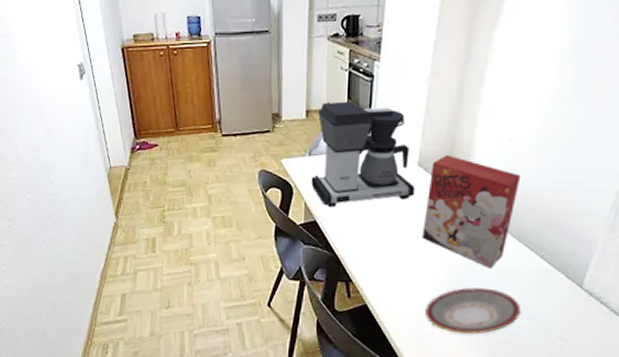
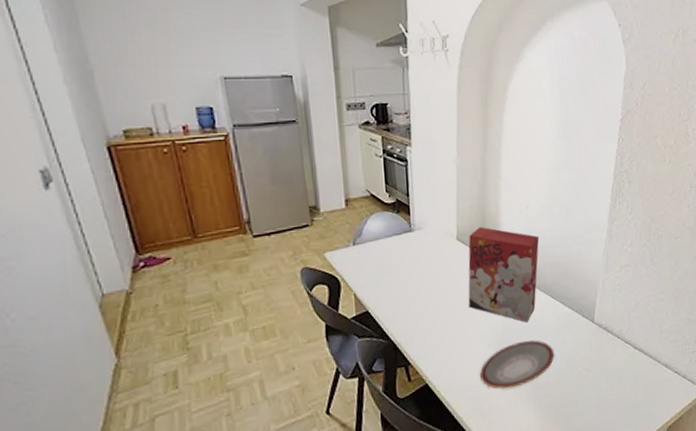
coffee maker: present [311,101,415,208] -> none [358,186,458,295]

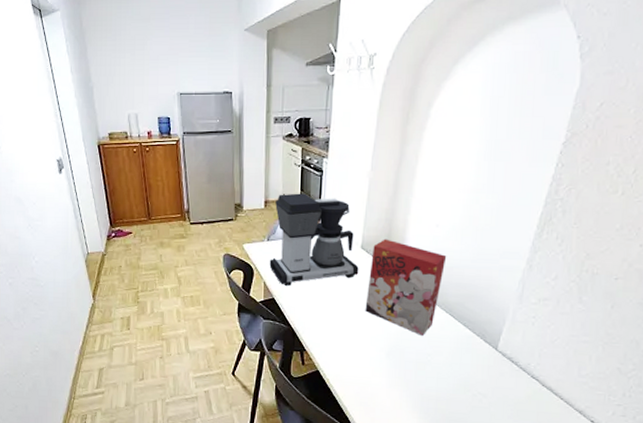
coffee maker: none [358,186,458,295] -> present [269,193,359,287]
plate: present [480,340,555,389] -> none [369,353,448,393]

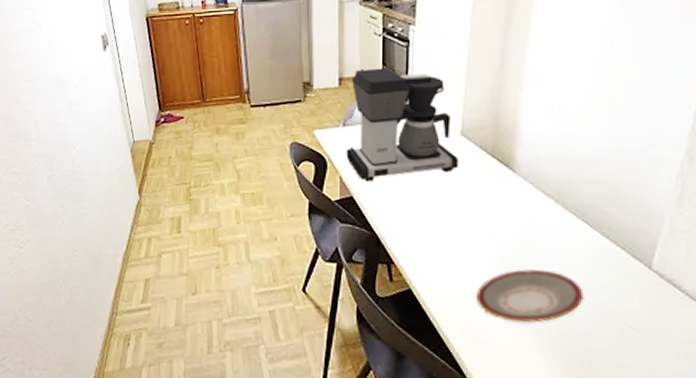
cereal box: present [365,239,447,336] -> none [469,123,575,248]
plate: none [369,353,448,393] -> present [477,269,584,323]

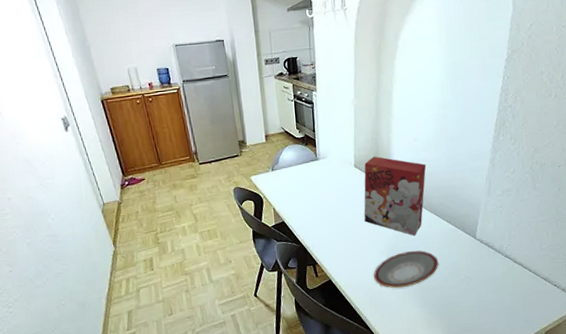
coffee maker: present [346,68,459,183] -> none [275,124,355,210]
cereal box: none [469,123,575,248] -> present [364,156,426,236]

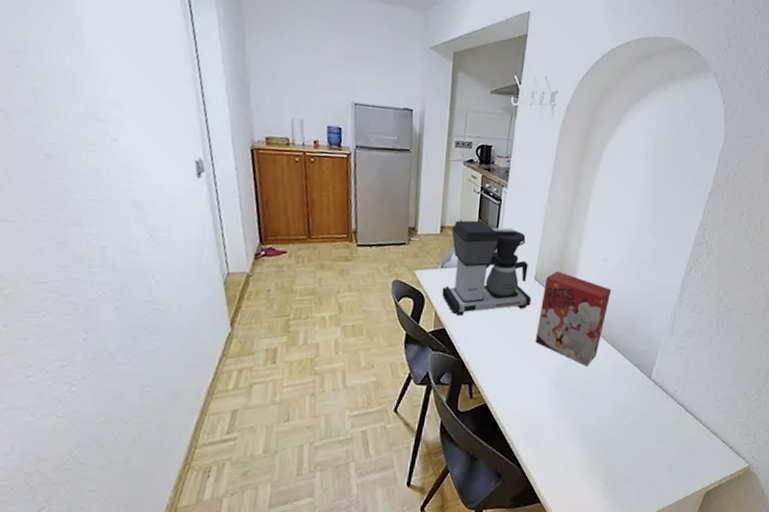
coffee maker: none [275,124,355,210] -> present [442,220,532,317]
plate: present [374,250,439,289] -> none [535,383,608,424]

